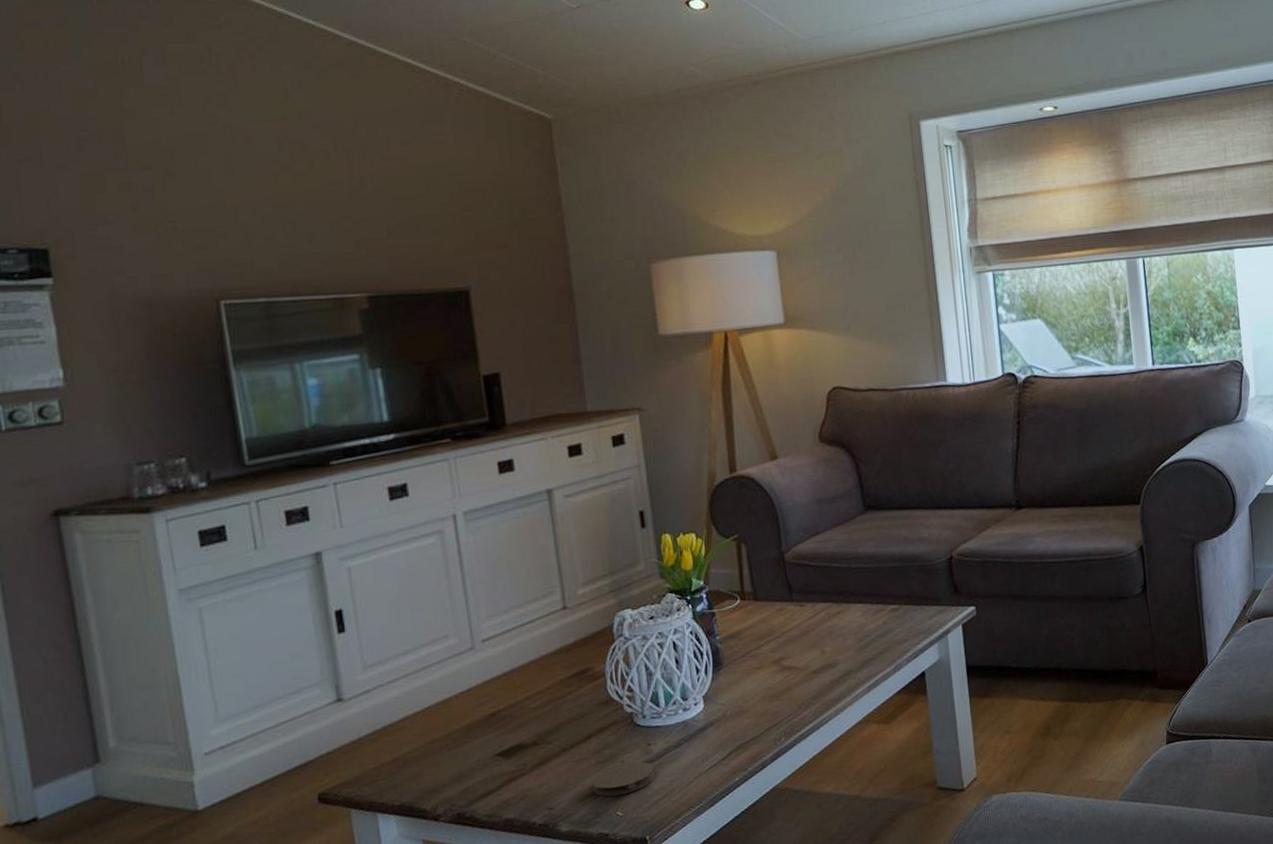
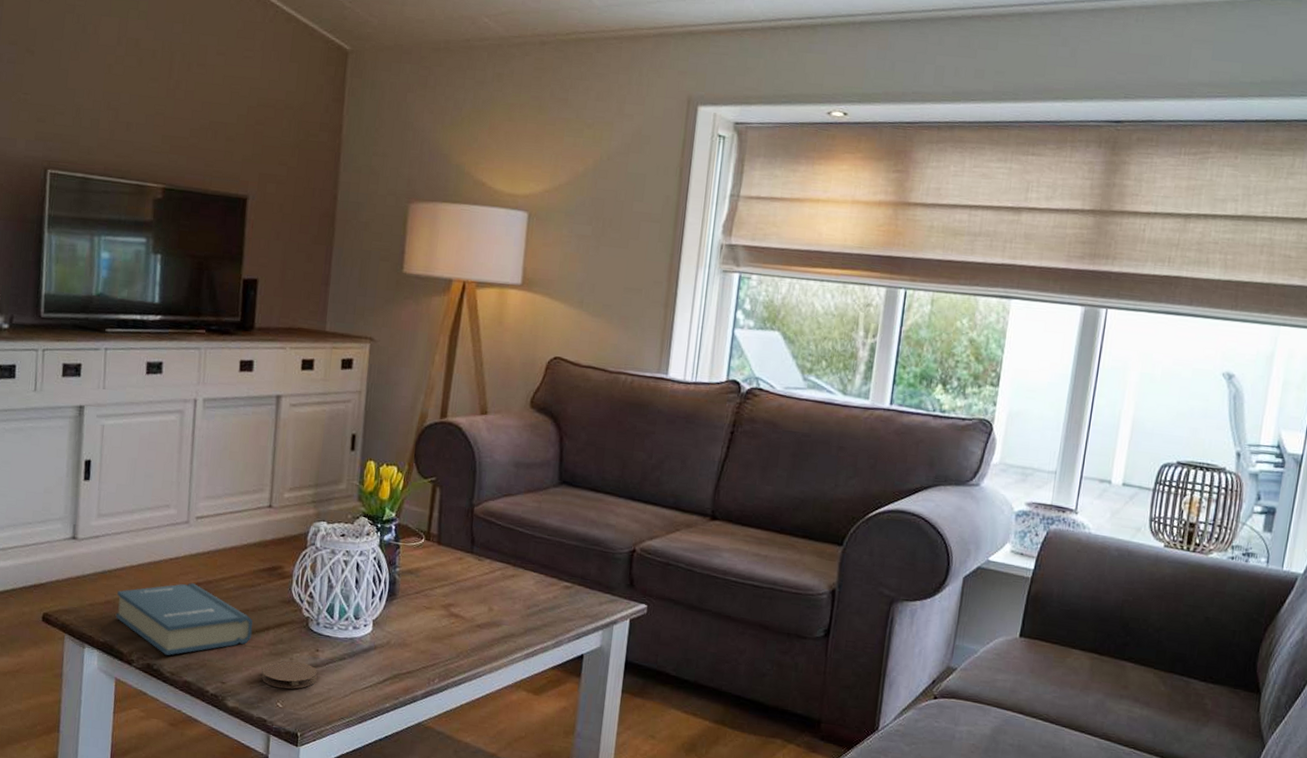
hardback book: none [405,712,573,798] -> present [115,583,254,655]

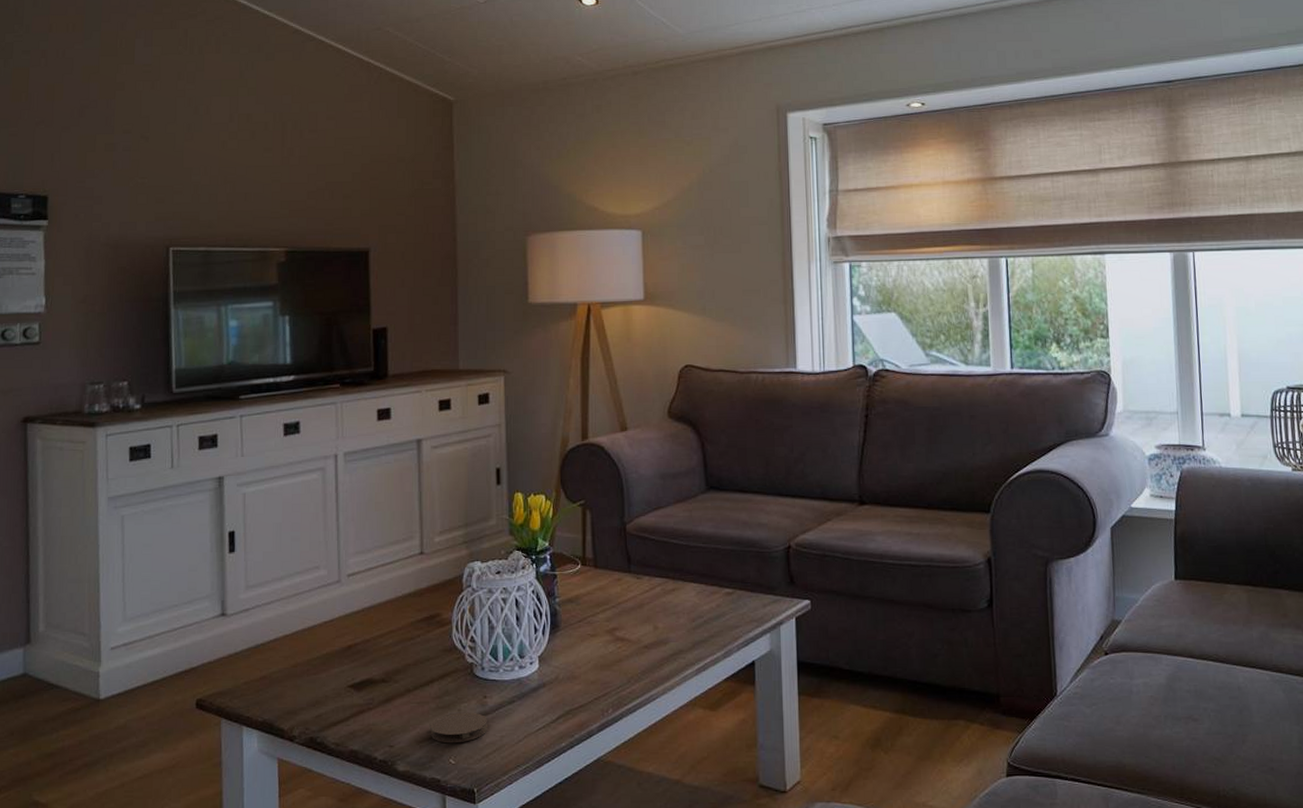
hardback book: present [115,583,254,655] -> none [272,645,416,725]

